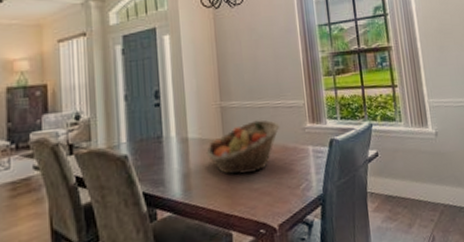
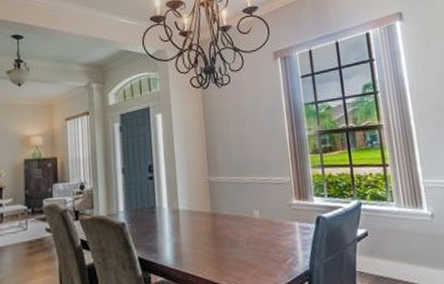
fruit basket: present [206,119,280,175] -> none [195,195,266,246]

